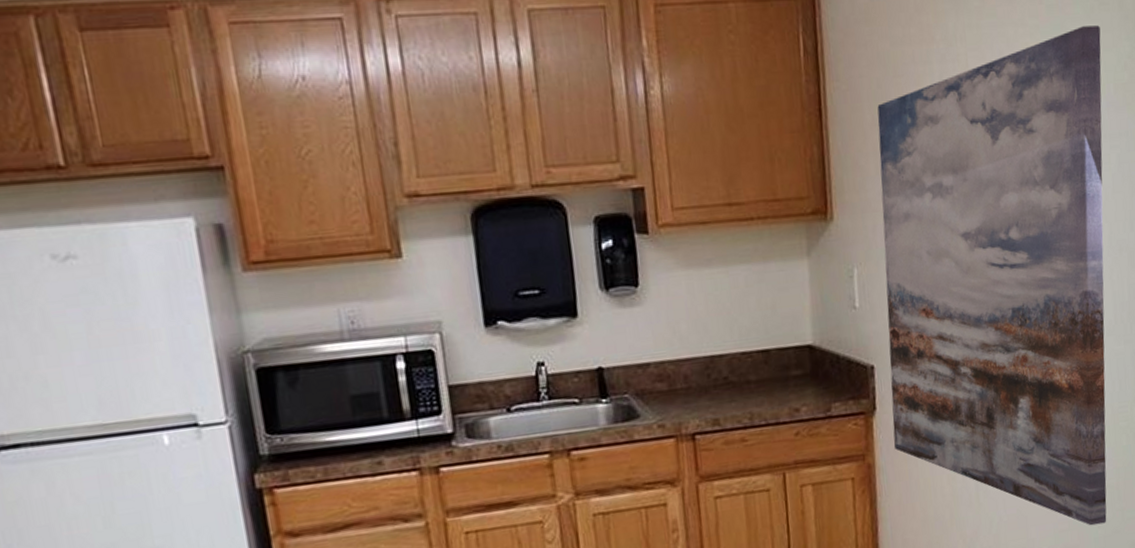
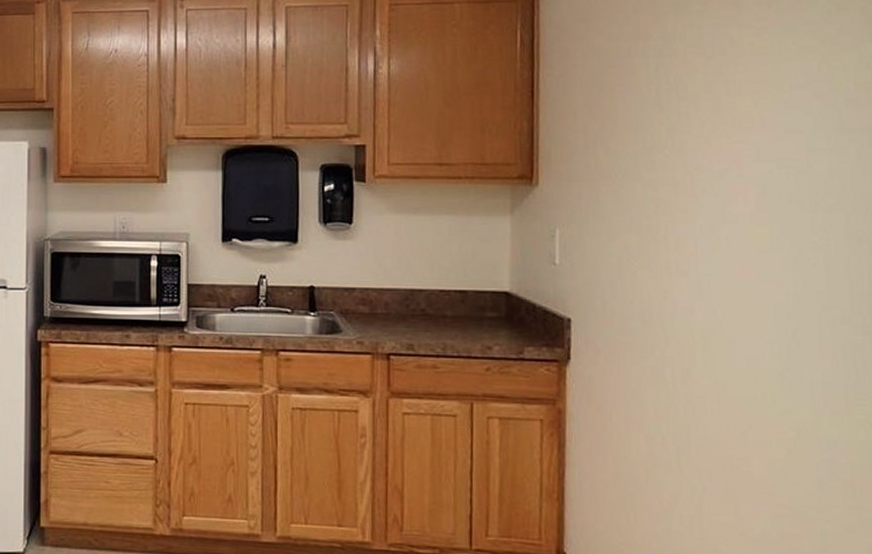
wall art: present [877,25,1107,526] -> none [587,28,839,519]

